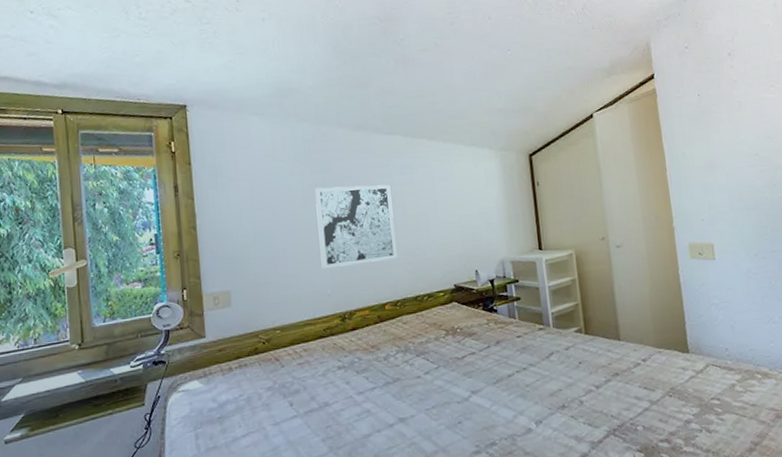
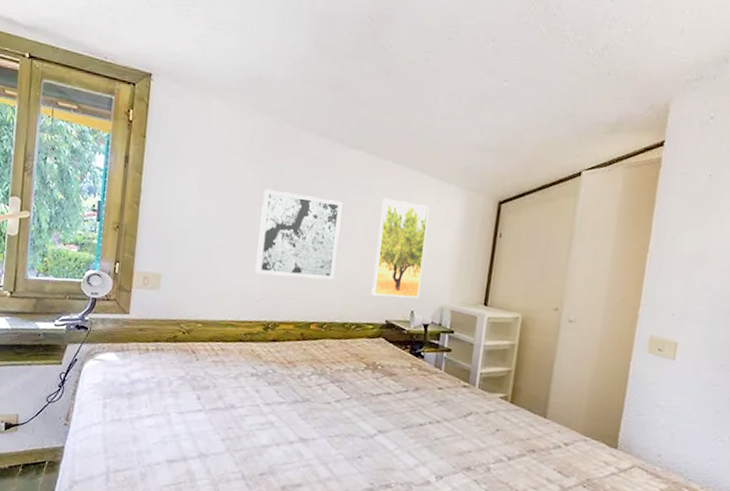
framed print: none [426,171,480,264] -> present [371,198,429,298]

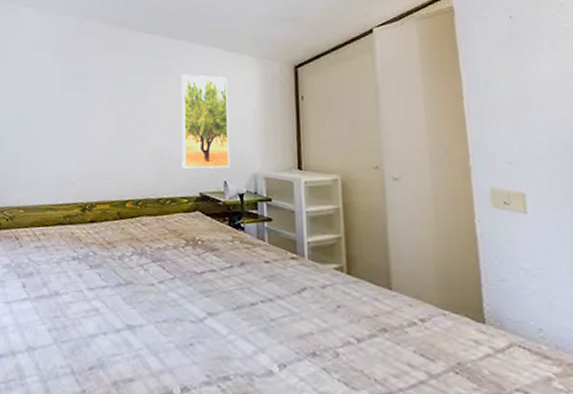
wall art: present [255,188,343,280] -> none [69,78,144,157]

